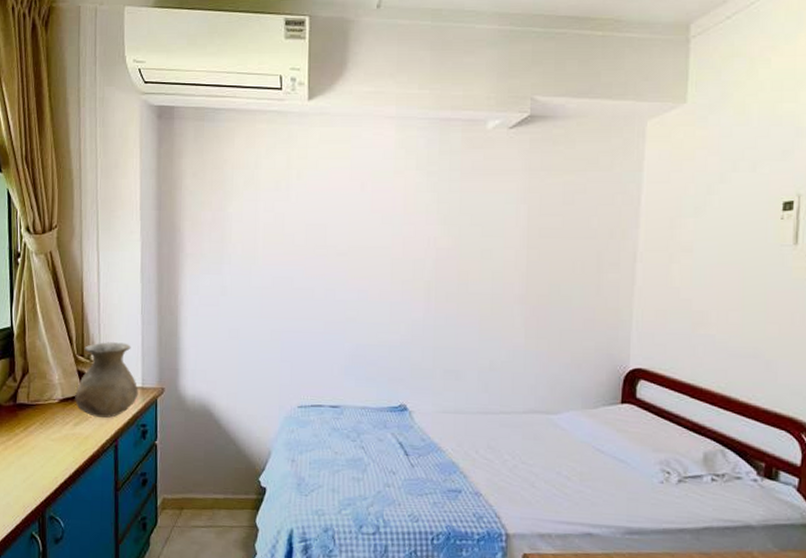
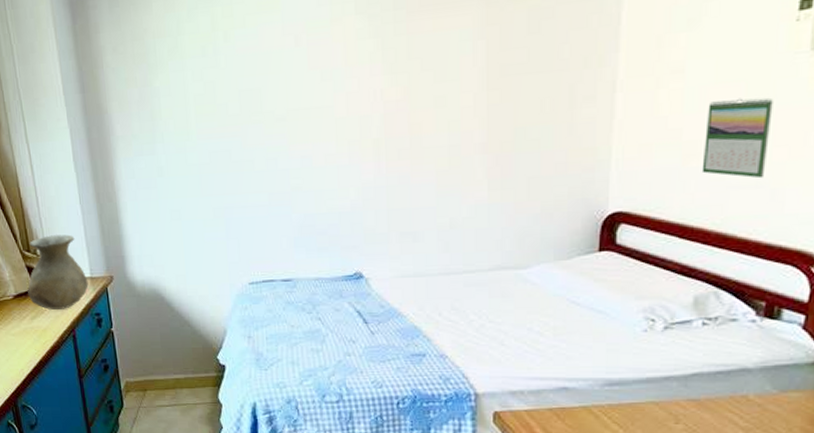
calendar: none [708,278,765,350] -> present [701,97,774,179]

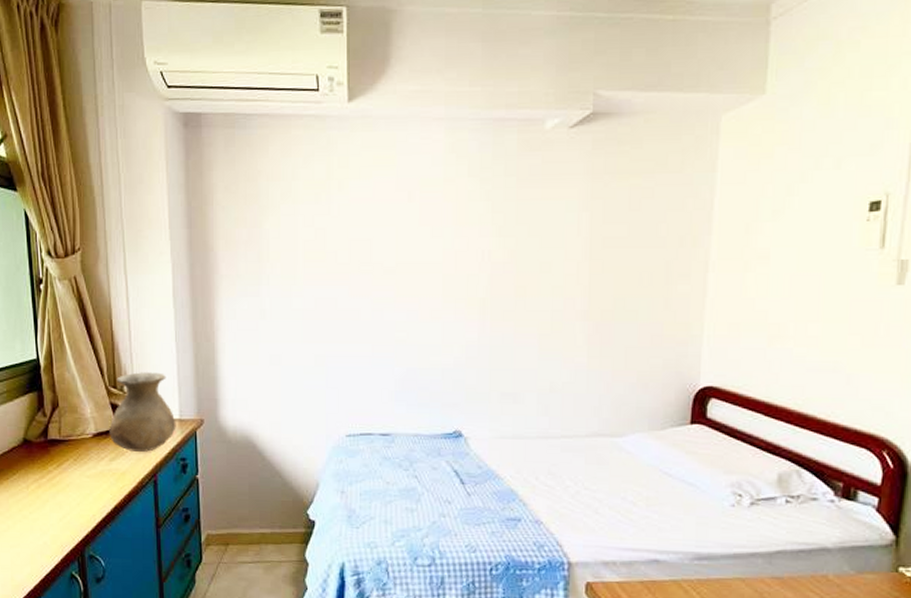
calendar: present [701,97,774,179] -> none [785,287,848,364]

